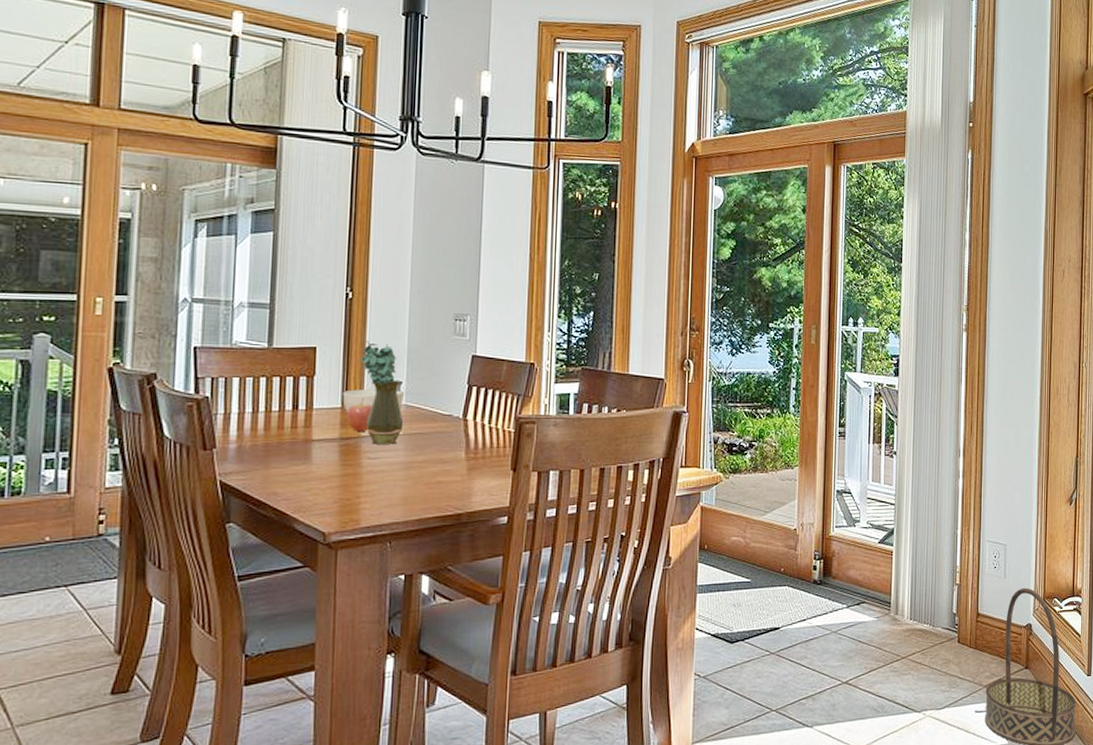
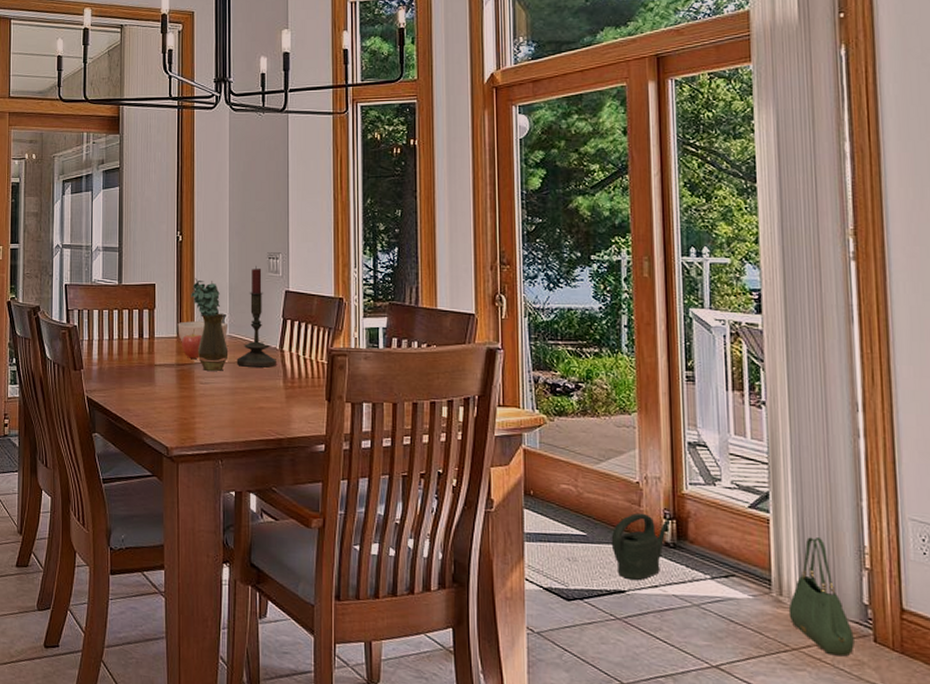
candle: none [412,327,459,438] -> present [236,265,276,368]
watering can: none [770,556,819,617] -> present [611,513,671,580]
handbag: none [901,563,945,657] -> present [788,537,855,656]

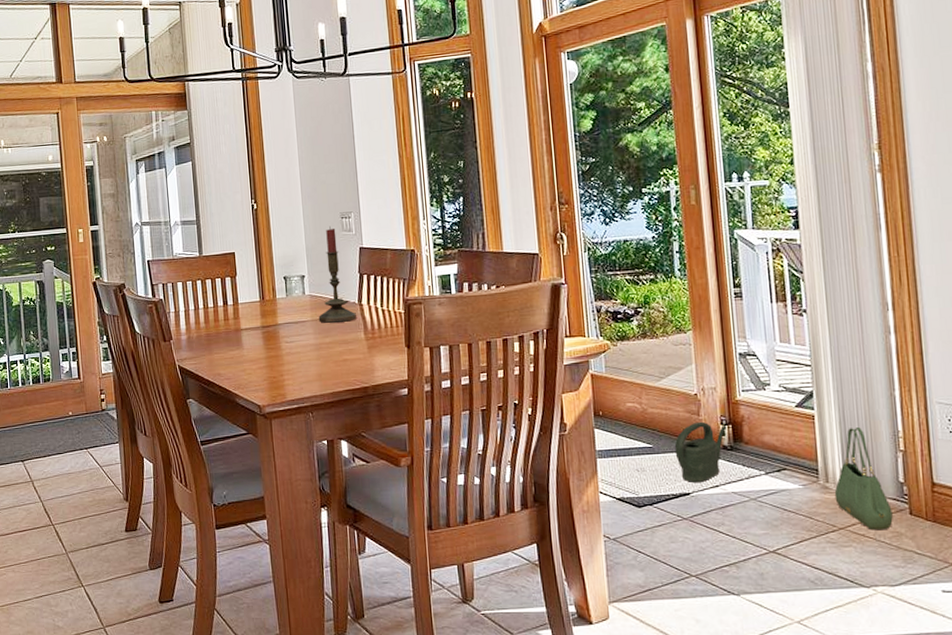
bowl: present [177,321,229,341] -> none [259,282,308,305]
fruit: present [181,329,202,360] -> none [264,292,284,321]
vase: present [191,278,229,371] -> none [270,243,311,330]

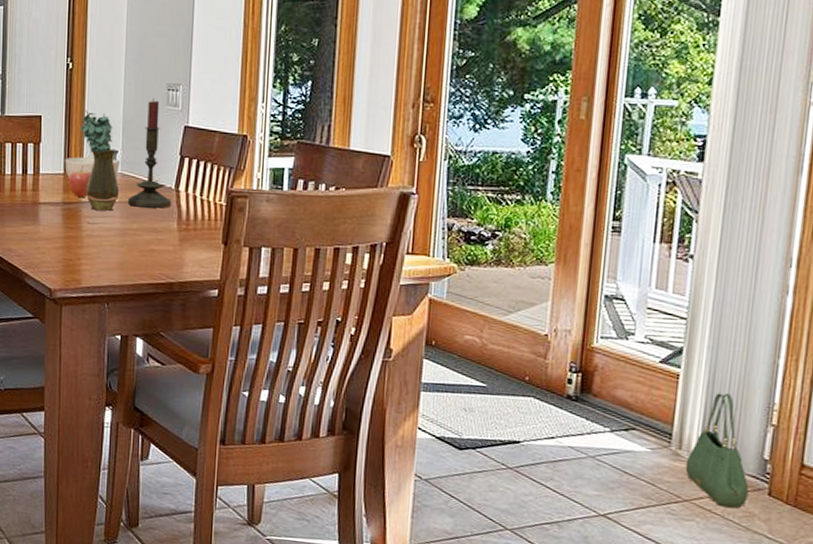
bowl: none [259,282,308,305] -> present [64,157,121,178]
fruit: none [264,292,284,321] -> present [68,165,91,198]
vase: none [270,243,311,330] -> present [80,110,120,211]
watering can: present [674,421,727,482] -> none [510,365,576,431]

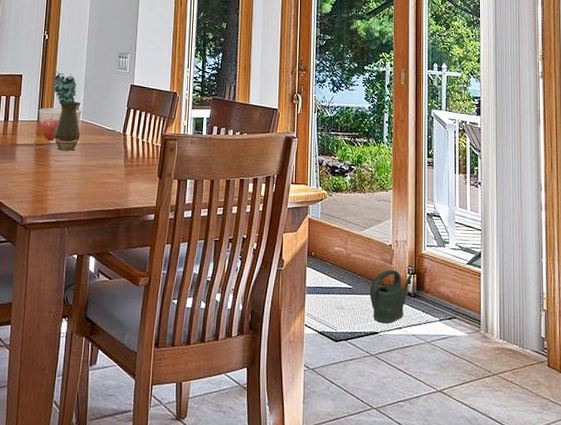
candle: present [127,97,171,208] -> none [86,62,120,149]
watering can: none [510,365,576,431] -> present [369,269,413,323]
handbag: present [685,393,749,508] -> none [491,287,535,378]

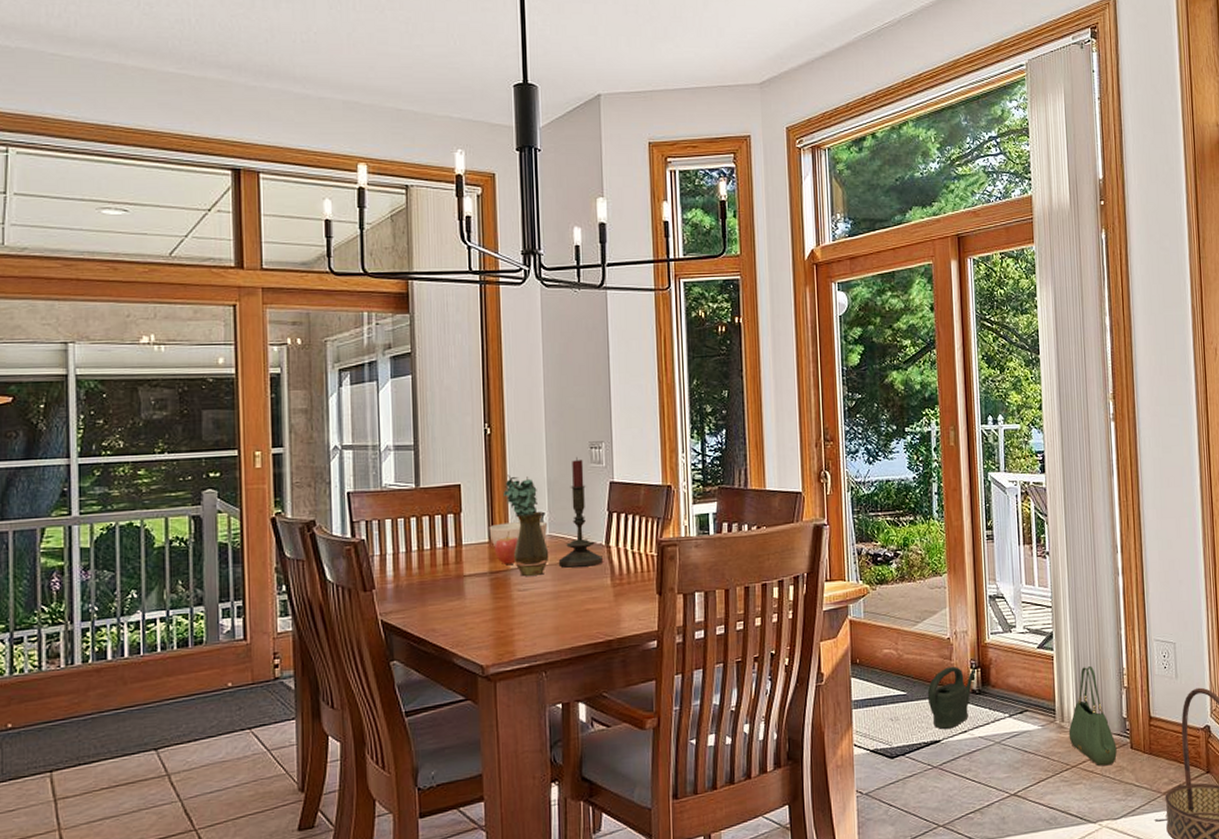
candle: none [86,62,120,149] -> present [558,456,603,568]
handbag: none [491,287,535,378] -> present [1068,666,1117,765]

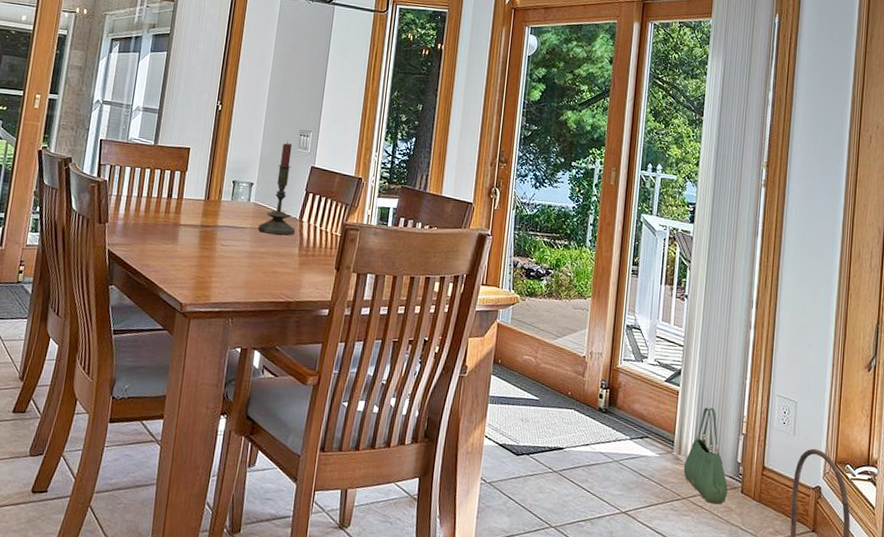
bowl: present [489,521,548,546] -> none [206,185,255,206]
fruit: present [494,531,518,565] -> none [207,194,229,223]
vase: present [504,475,549,576] -> none [221,146,253,235]
watering can: present [927,666,977,729] -> none [557,382,606,439]

